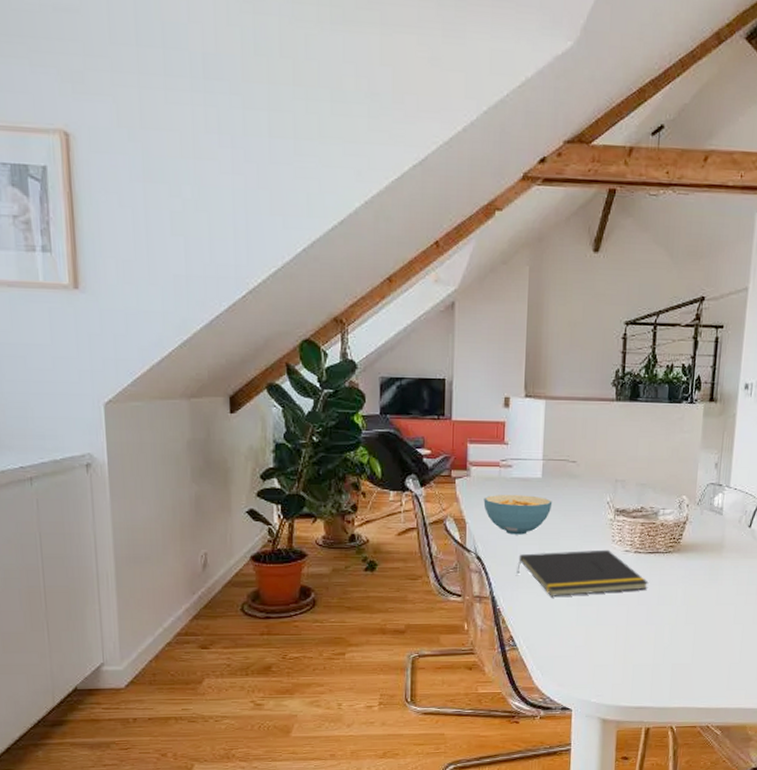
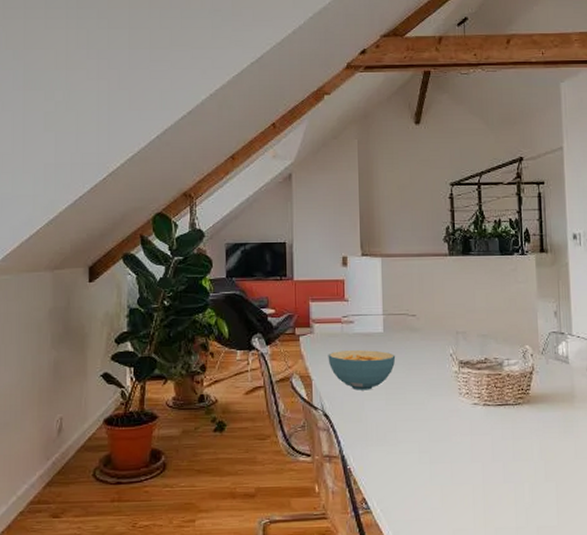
notepad: present [517,549,649,596] -> none [365,403,502,454]

